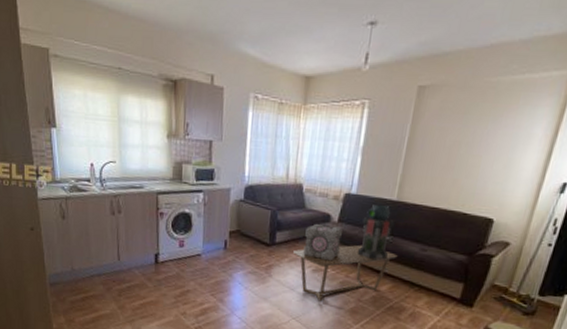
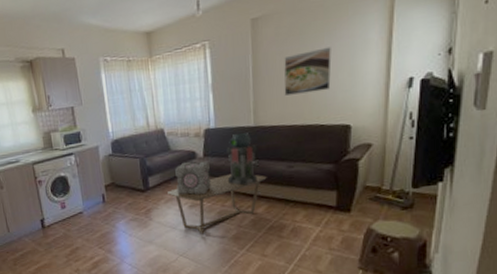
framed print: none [434,133,493,179] -> present [284,47,332,96]

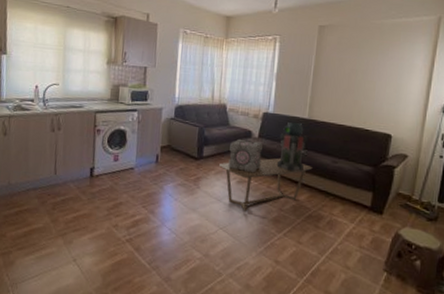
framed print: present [284,47,332,96] -> none [338,63,383,101]

